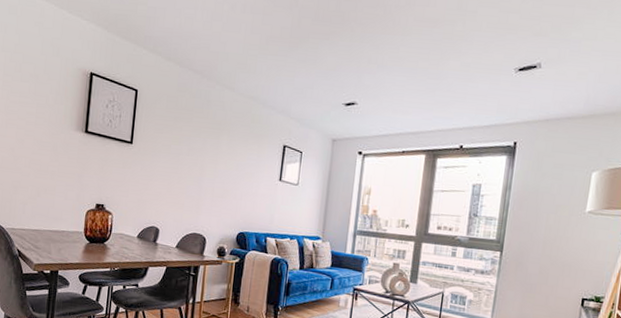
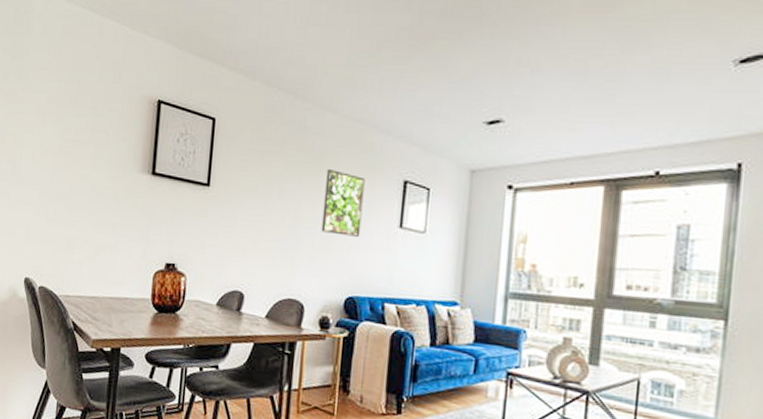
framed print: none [220,133,255,187] -> present [321,168,365,237]

